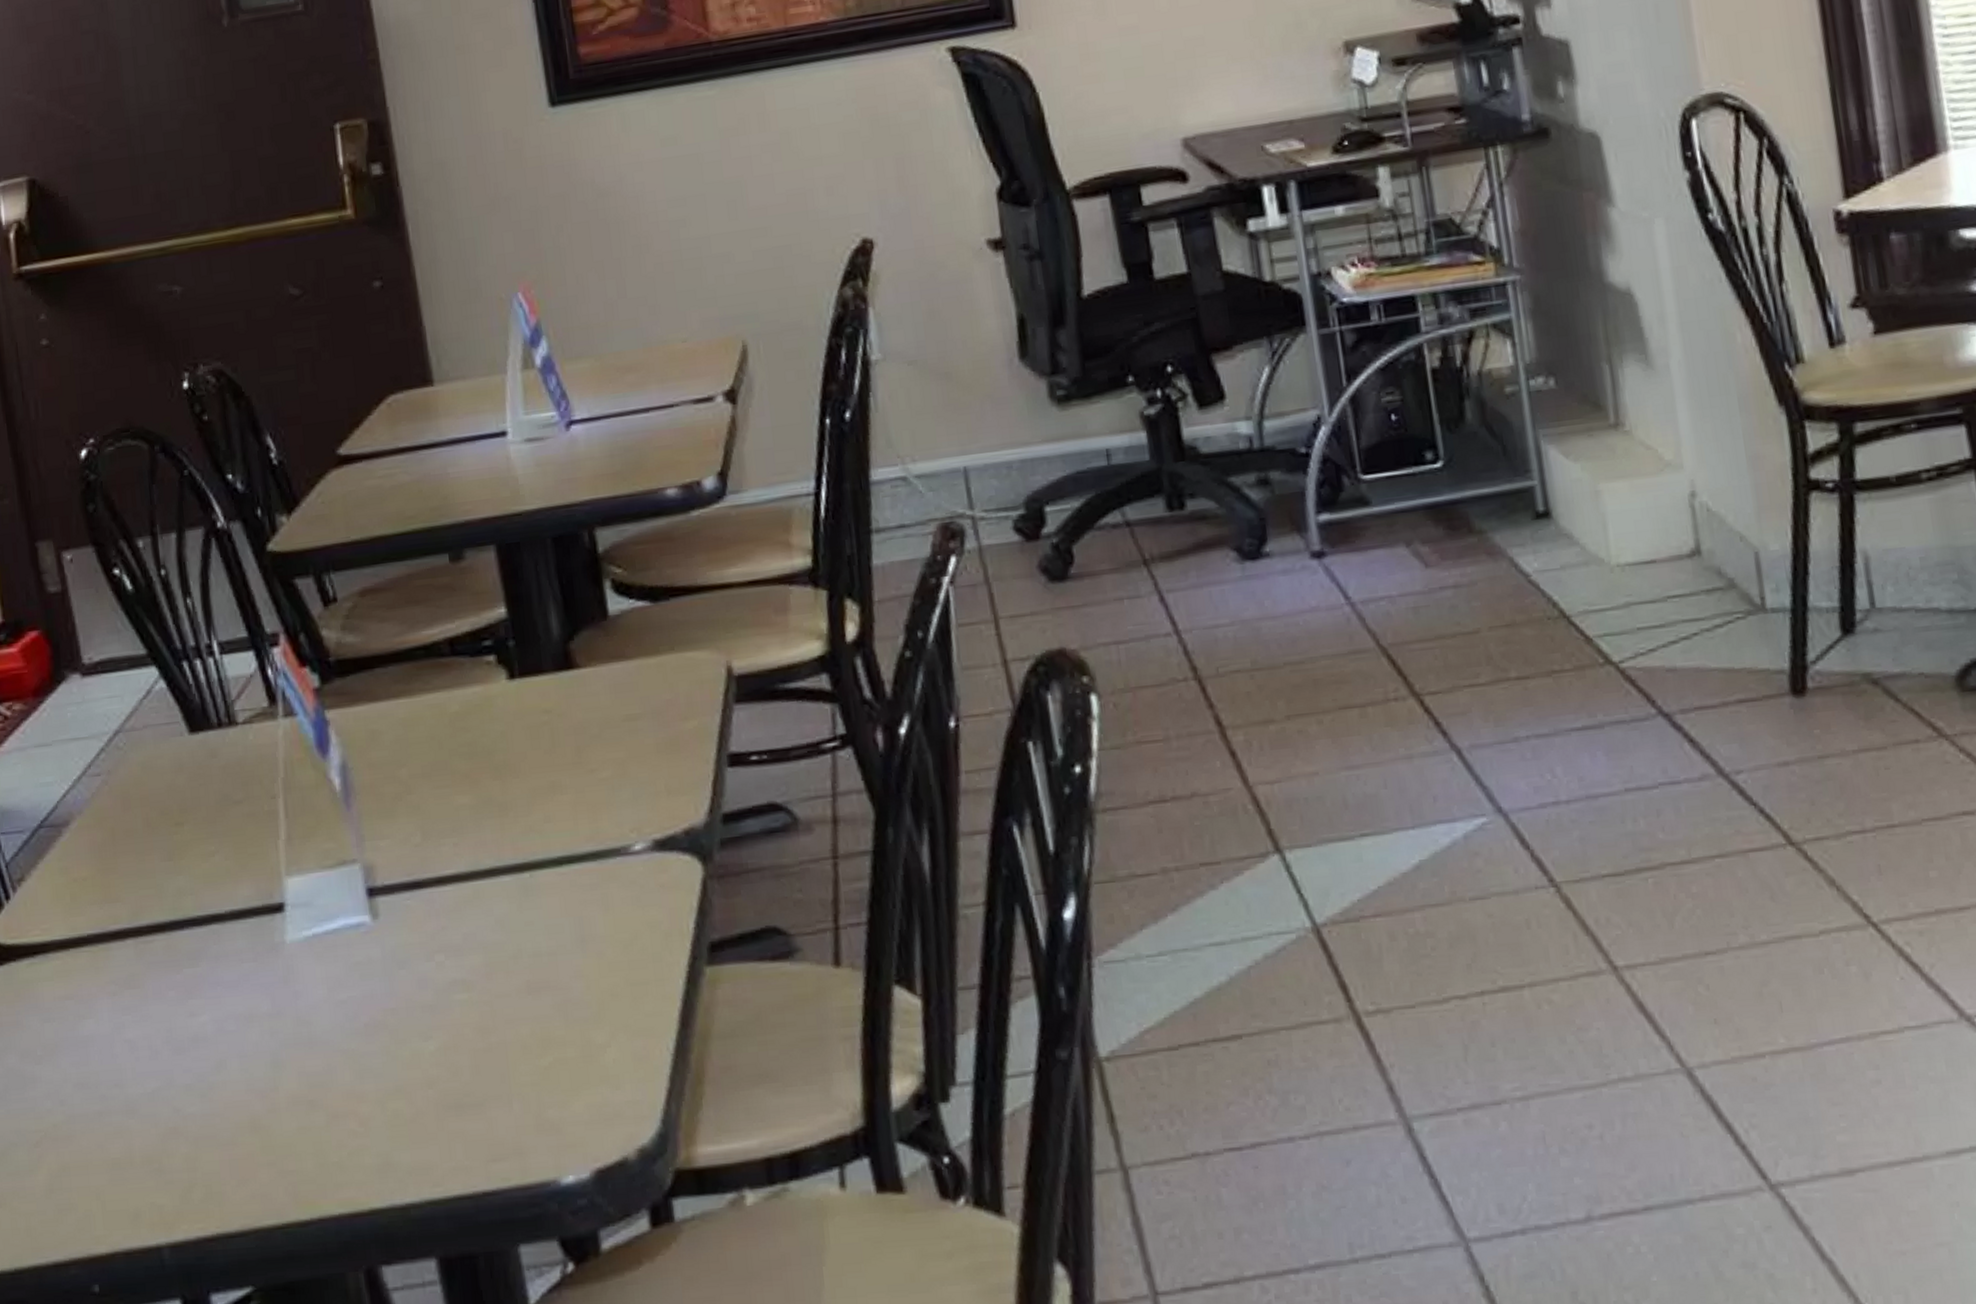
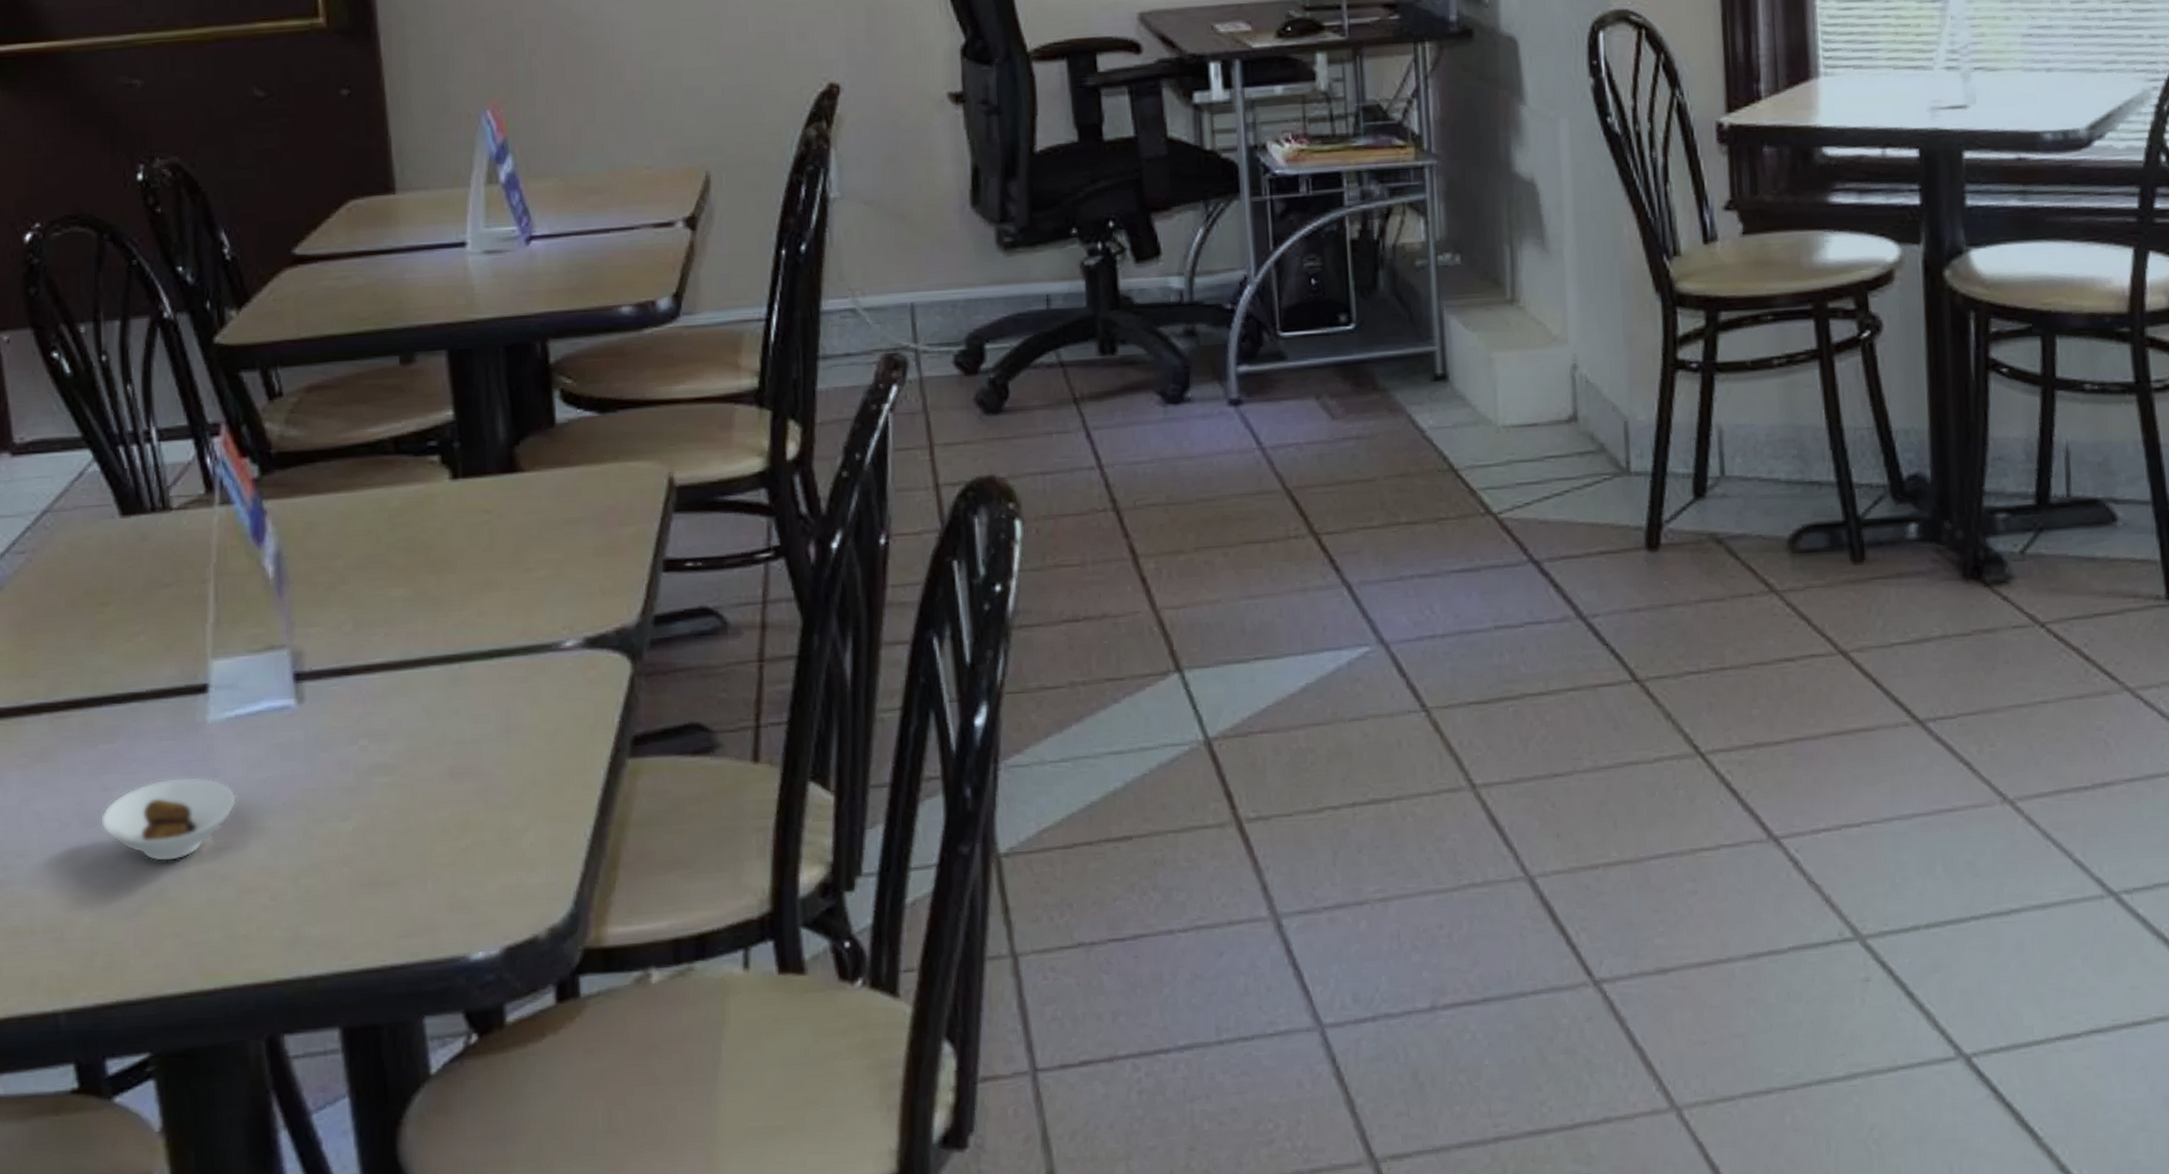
saucer: none [189,999,320,1089] -> present [101,776,236,862]

